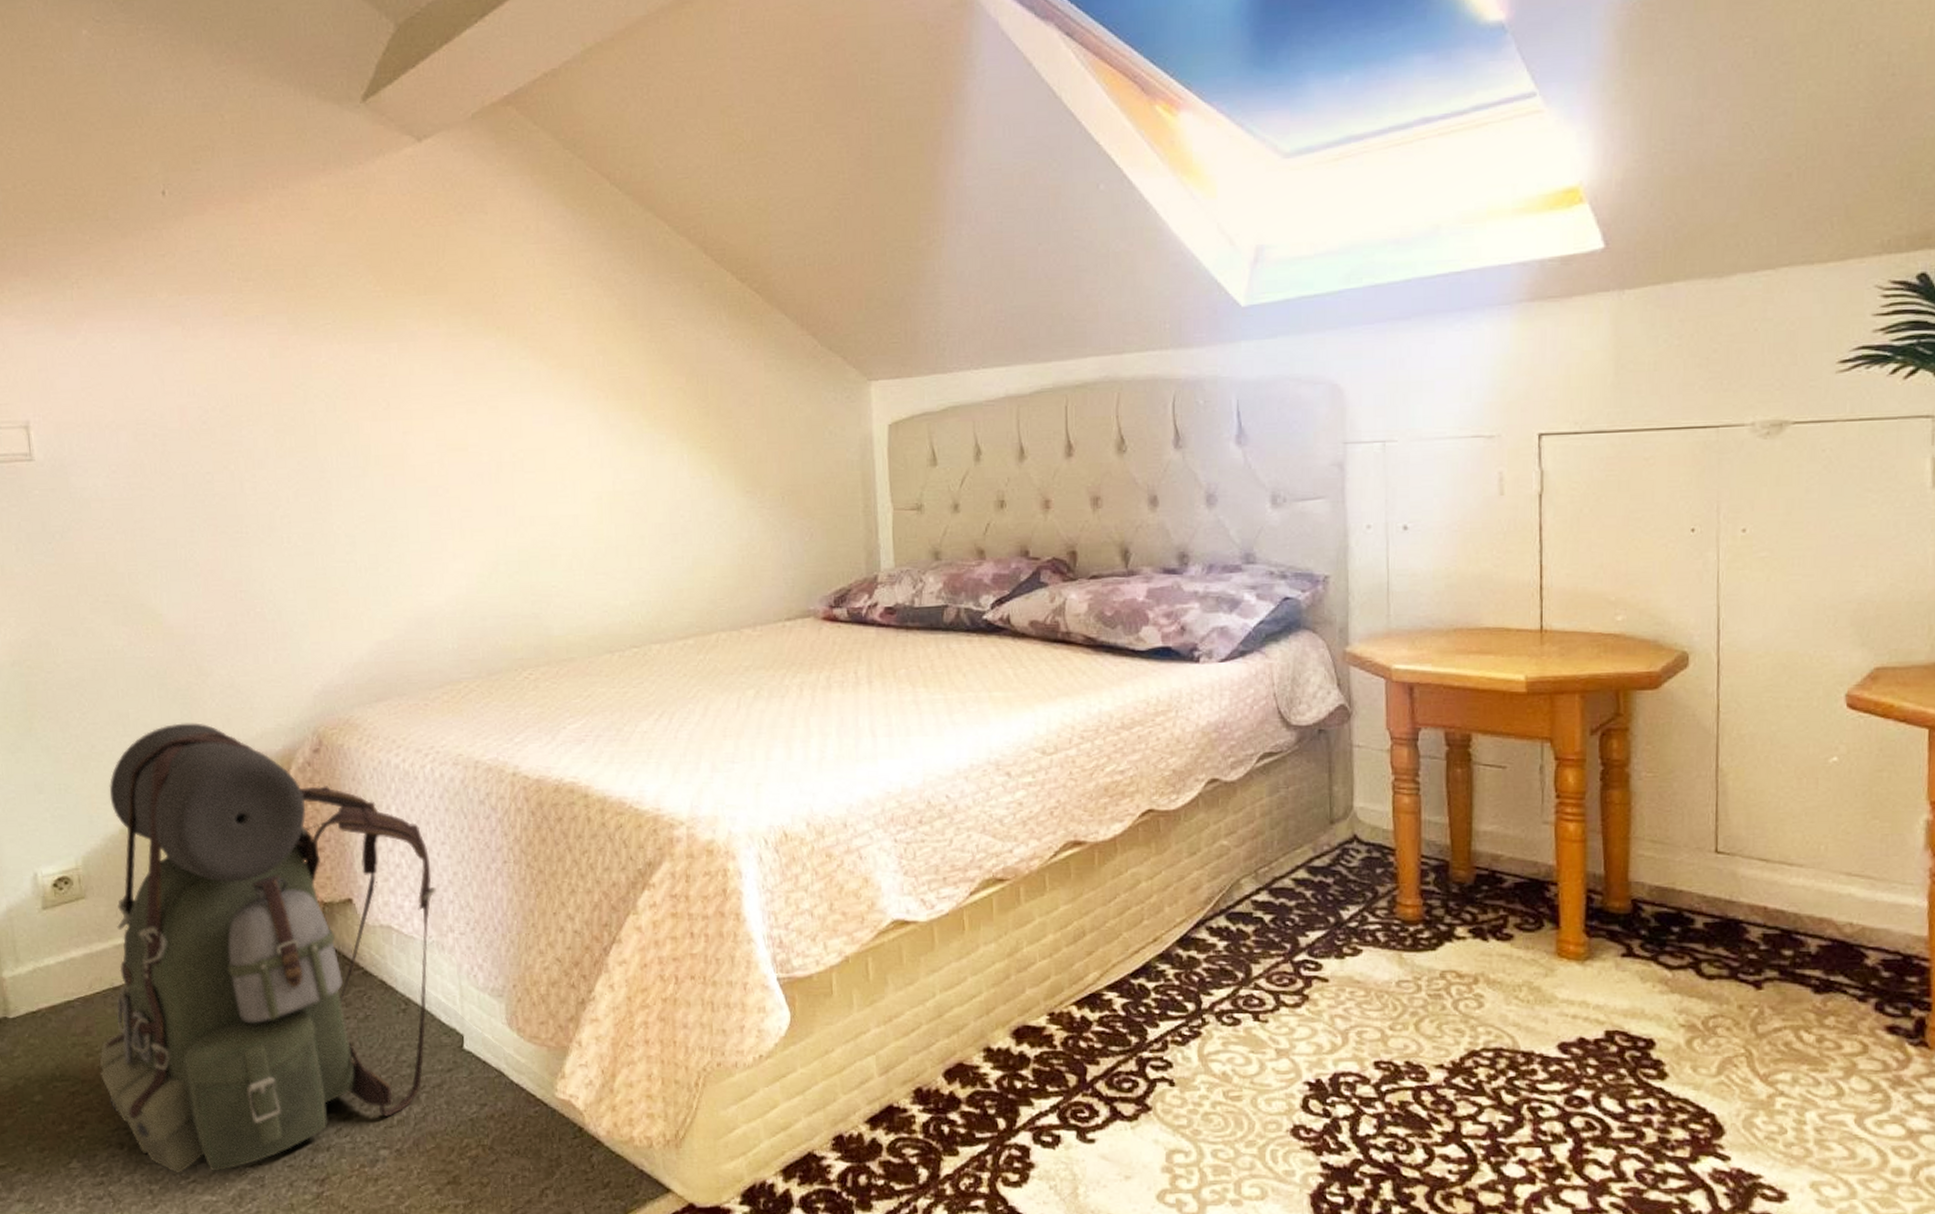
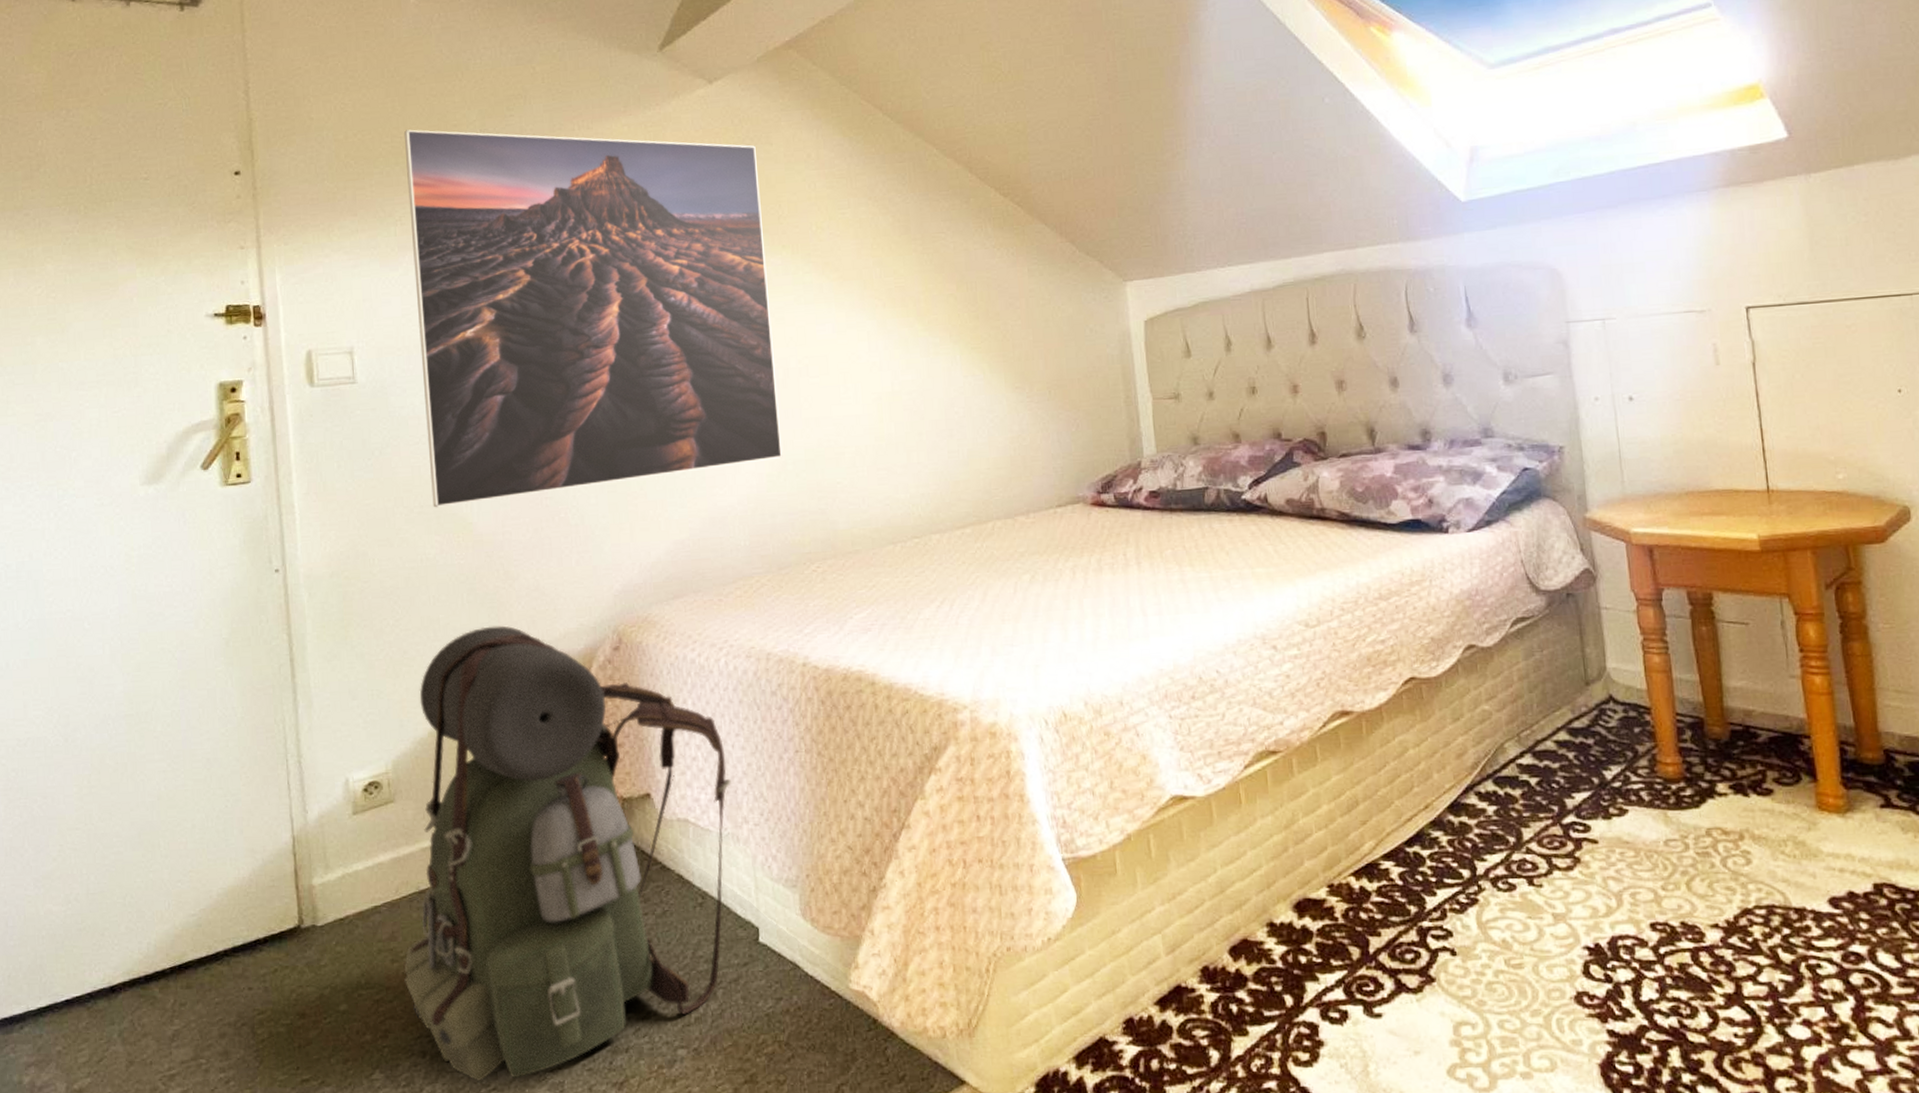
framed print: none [79,181,495,597] -> present [404,129,783,508]

